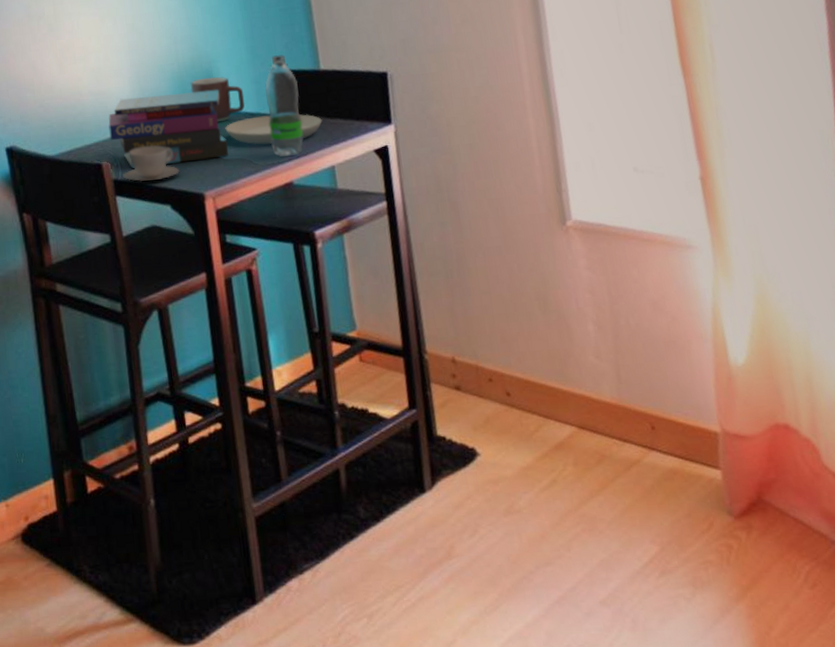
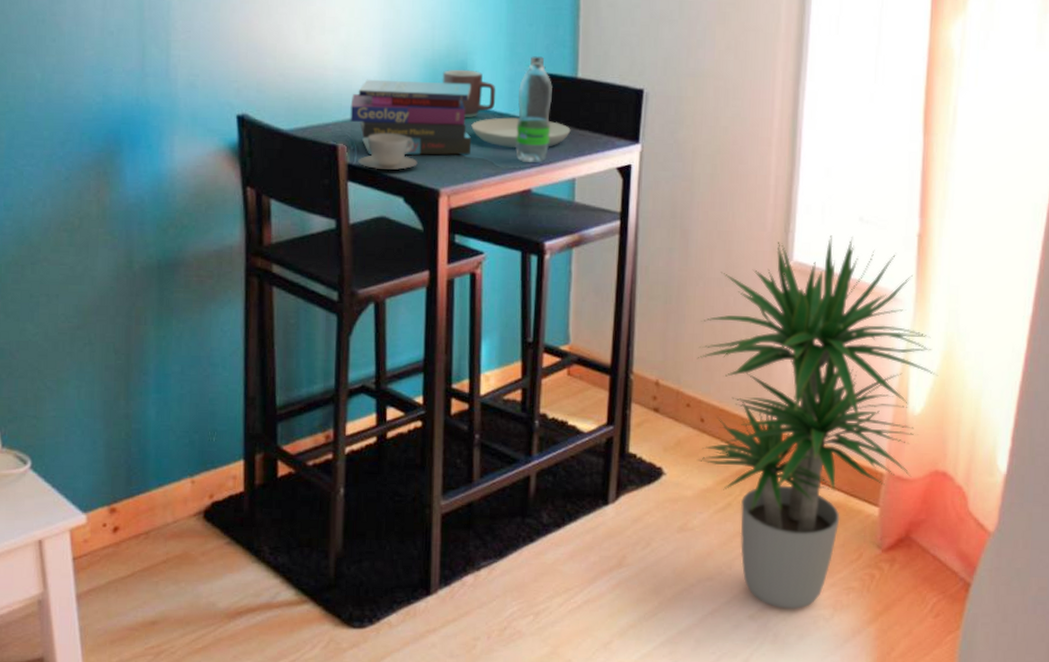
potted plant: none [487,188,756,592] -> present [697,235,939,610]

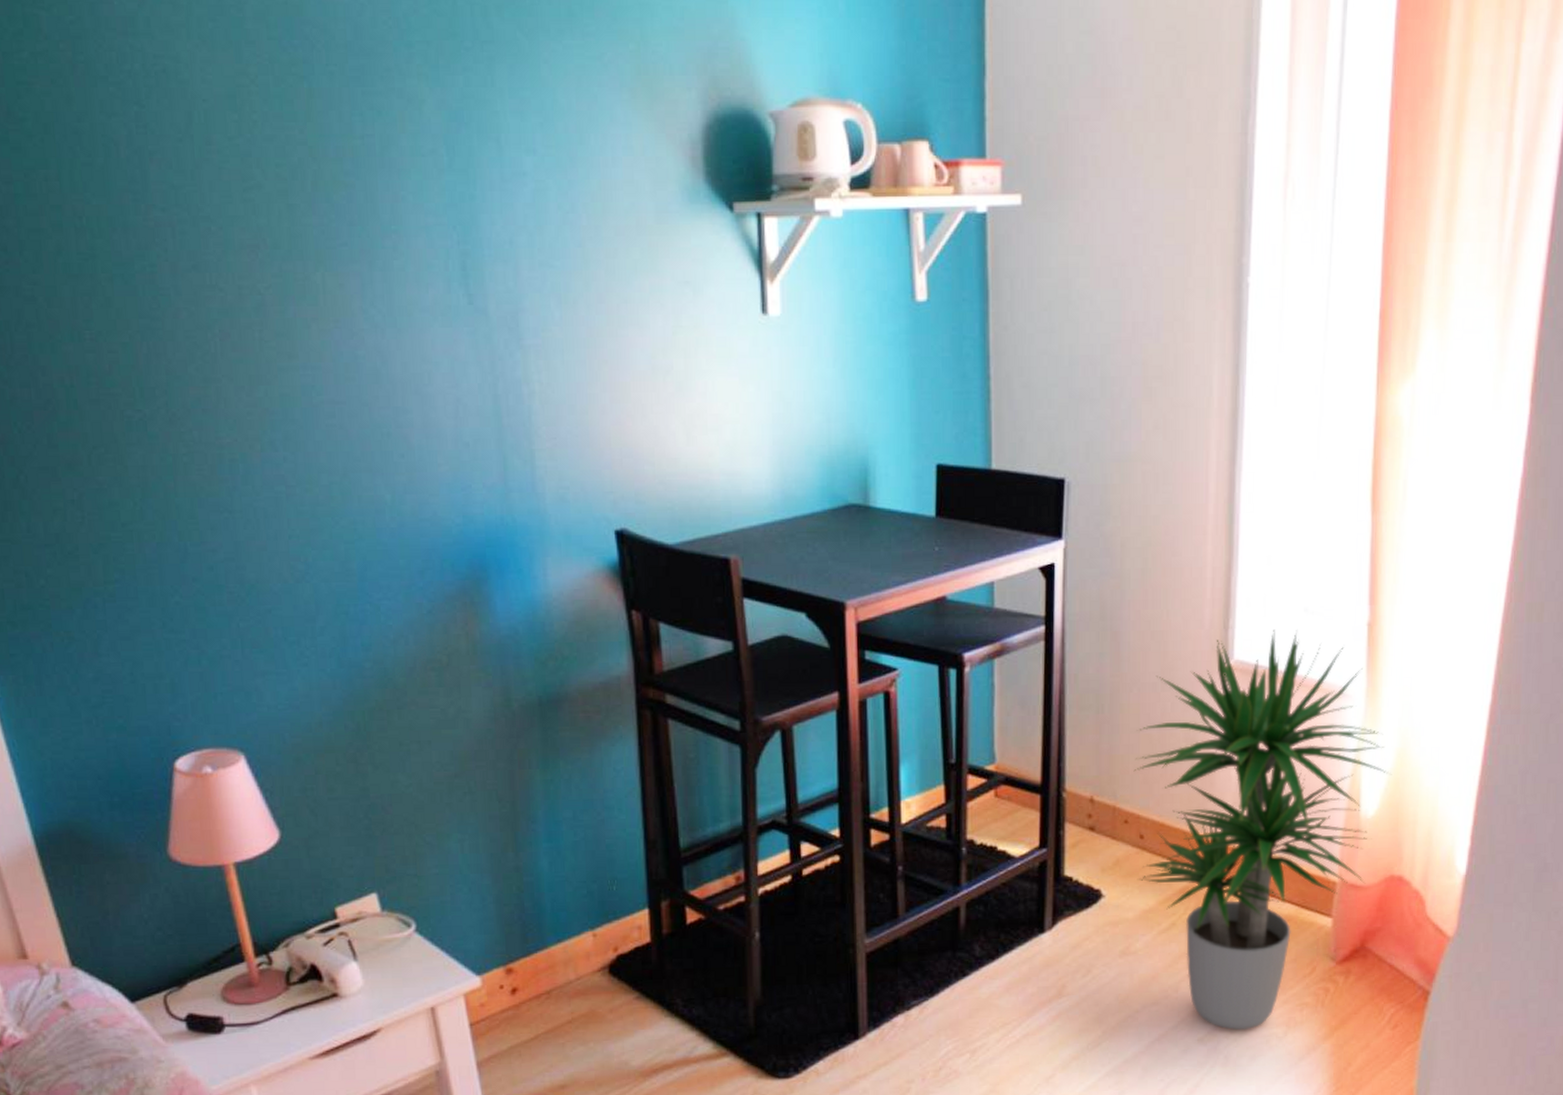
books: present [350,79,472,155] -> none [741,482,878,567]
teacup: present [358,133,418,171] -> none [753,542,819,584]
mug: present [442,69,496,118] -> none [841,466,902,521]
saucer: present [471,117,571,149] -> none [876,517,987,552]
bottle: present [515,56,552,164] -> none [926,447,965,568]

